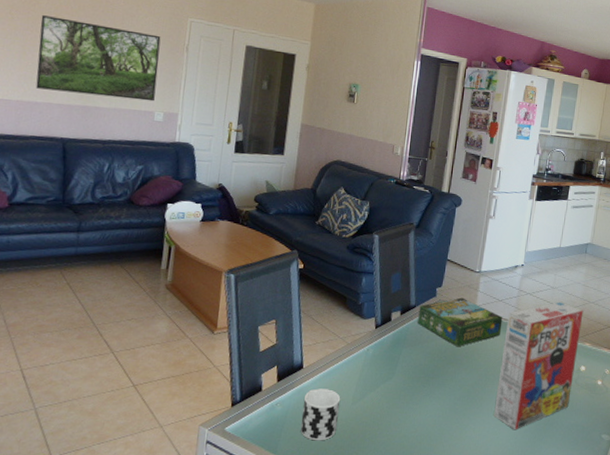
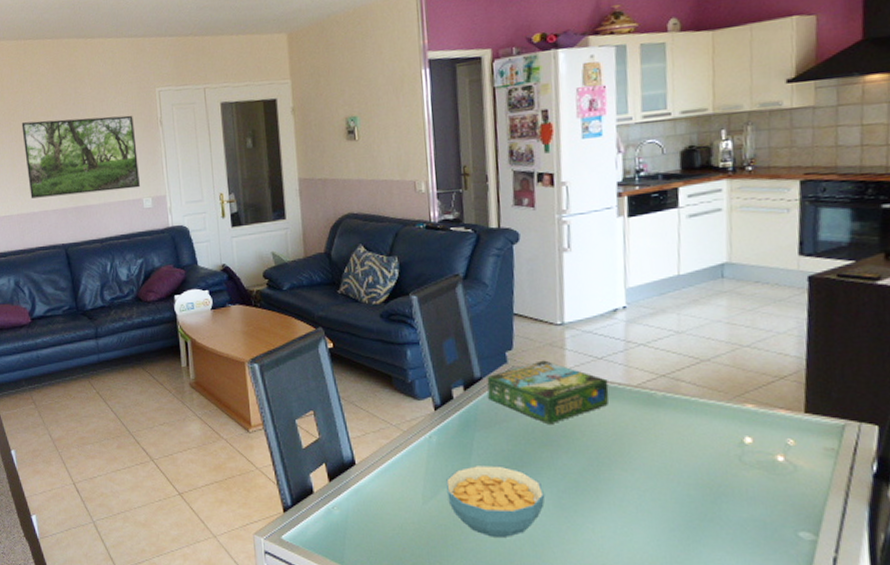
cup: present [300,388,341,441] -> none [364,487,410,549]
cereal bowl: none [372,375,445,434] -> present [446,466,545,537]
cereal box: present [494,301,584,430] -> none [615,349,735,530]

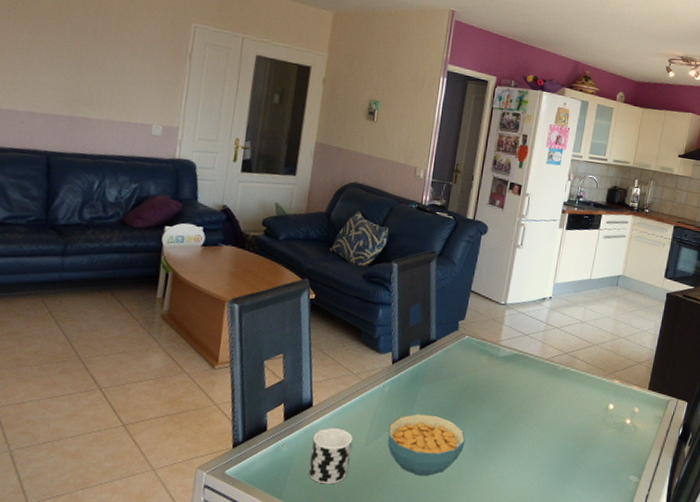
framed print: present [21,115,140,199] -> none [16,14,161,114]
cup: none [364,487,410,549] -> present [308,428,353,485]
board game: present [487,360,609,425] -> none [438,331,529,384]

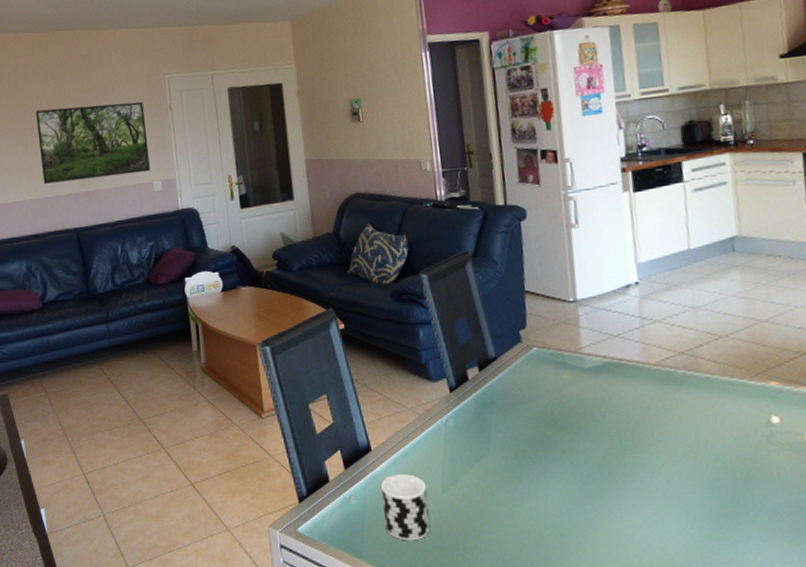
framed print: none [16,14,161,114] -> present [35,101,150,184]
cereal bowl: present [387,414,466,476] -> none [465,450,569,527]

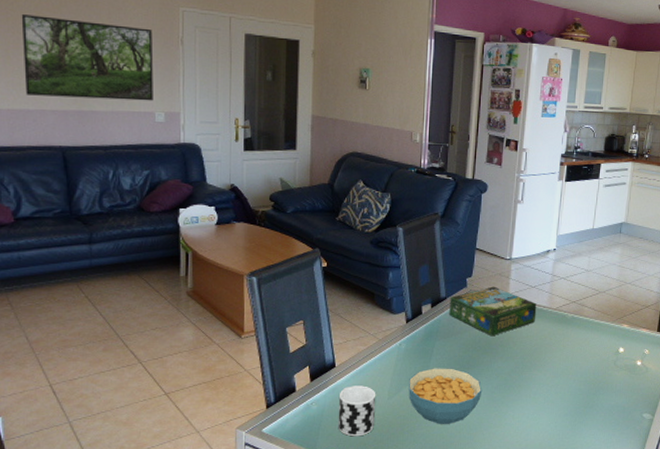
cereal bowl: none [465,450,569,527] -> present [408,368,483,424]
board game: none [501,338,628,406] -> present [449,286,537,337]

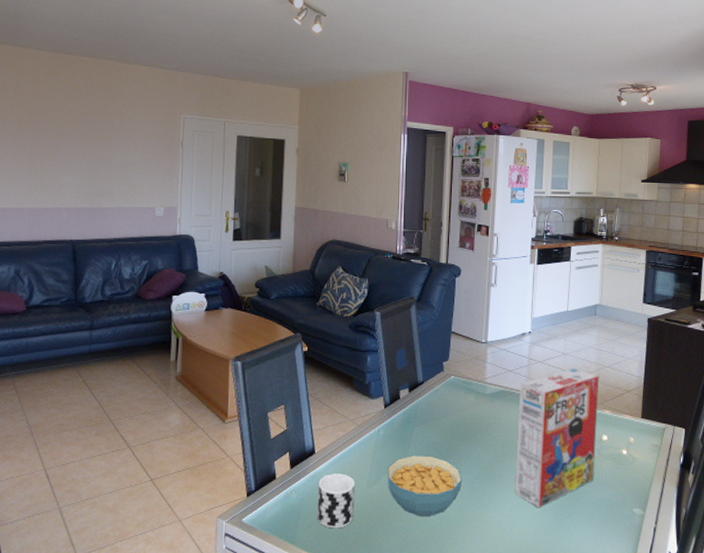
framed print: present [21,14,154,101] -> none [45,126,157,198]
board game: present [449,286,537,337] -> none [427,370,515,423]
cereal box: none [533,284,620,415] -> present [515,367,599,508]

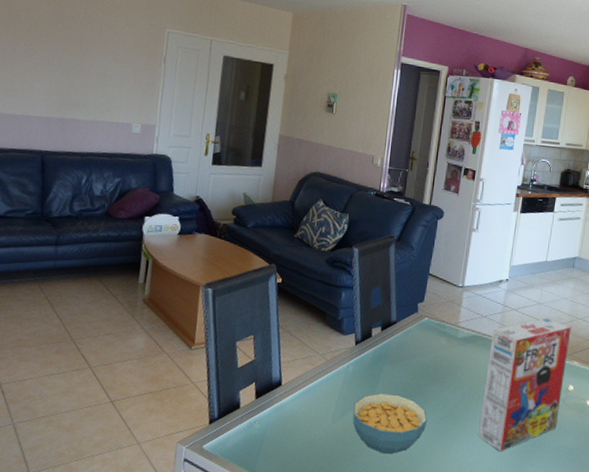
cup: present [317,473,355,529] -> none [279,406,320,461]

